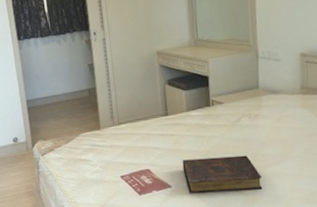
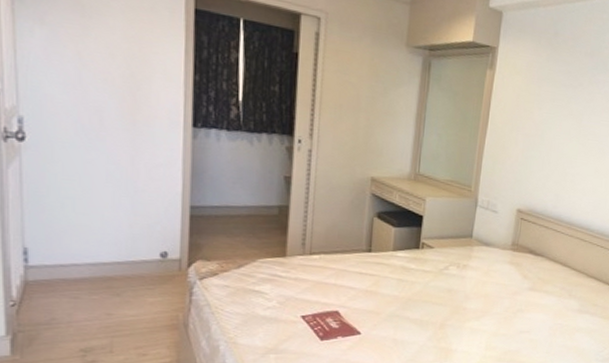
book: present [182,155,263,194] -> none [377,304,459,345]

